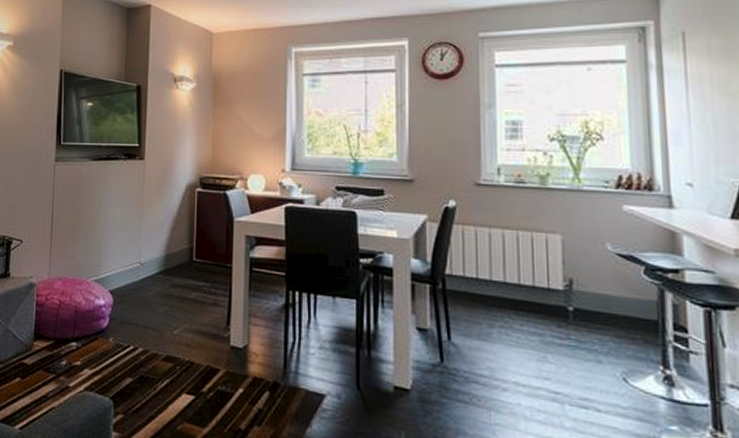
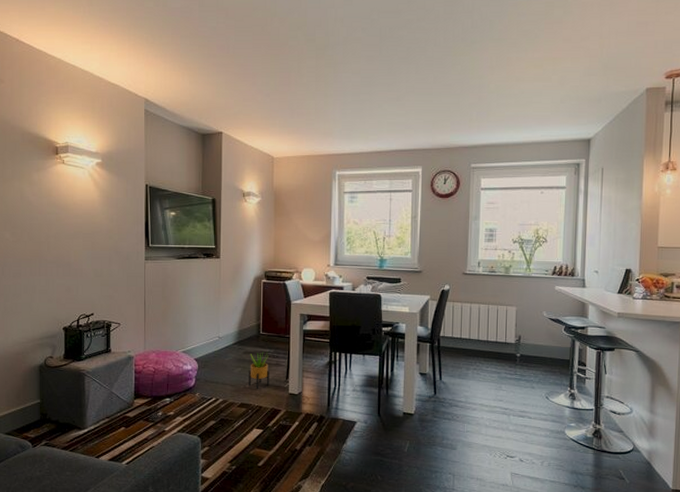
potted plant: none [177,285,204,337] -> present [248,352,269,389]

